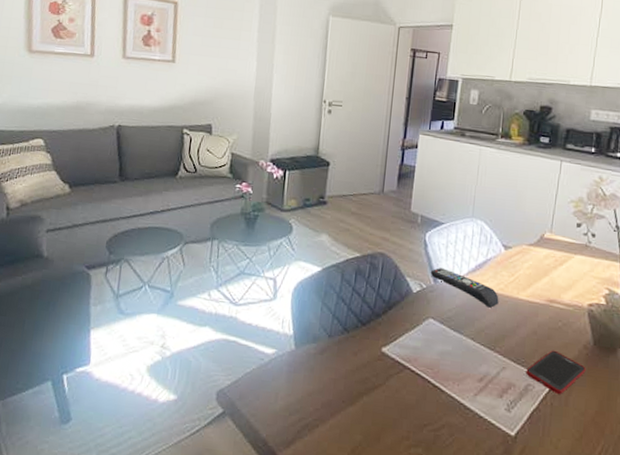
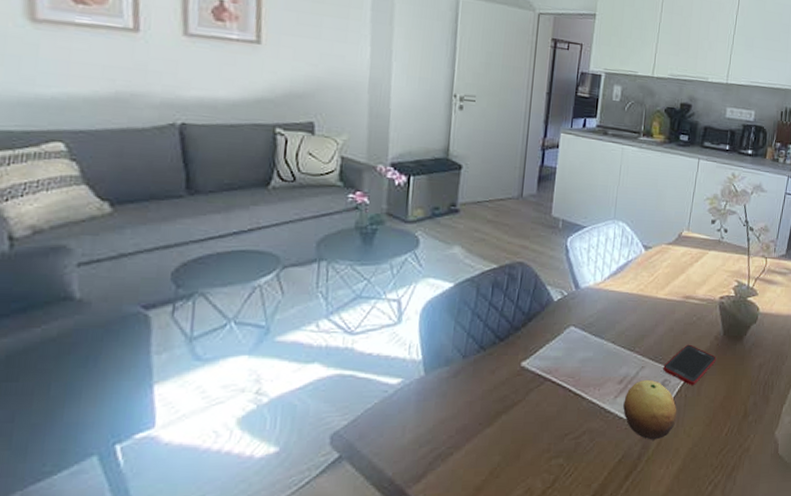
remote control: present [430,268,499,308] -> none [571,273,639,310]
fruit: none [483,381,543,446] -> present [623,379,677,440]

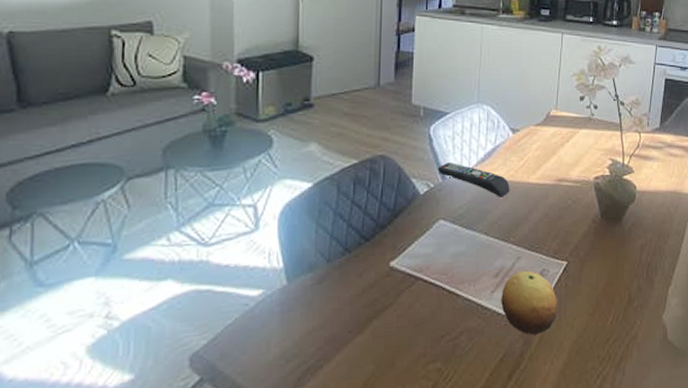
remote control: none [571,273,639,310] -> present [437,162,510,197]
cell phone: present [663,344,717,386] -> none [540,229,595,274]

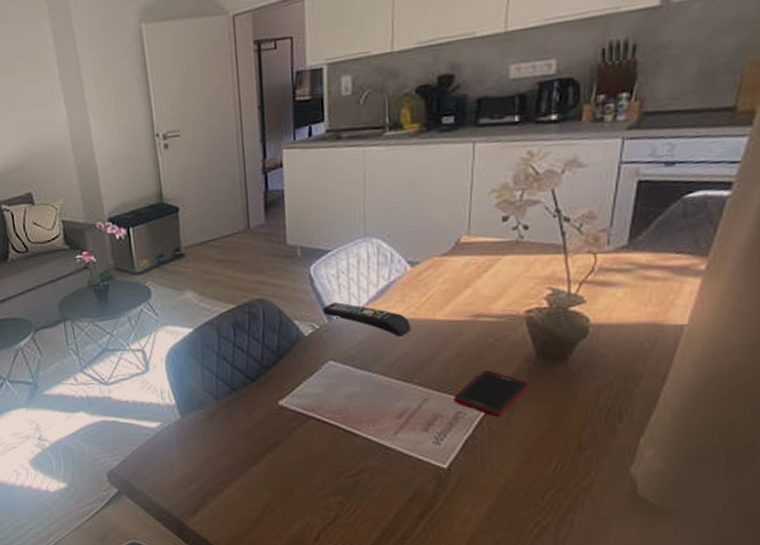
fruit: present [501,270,558,335] -> none [407,412,480,478]
cell phone: none [540,229,595,274] -> present [454,370,529,418]

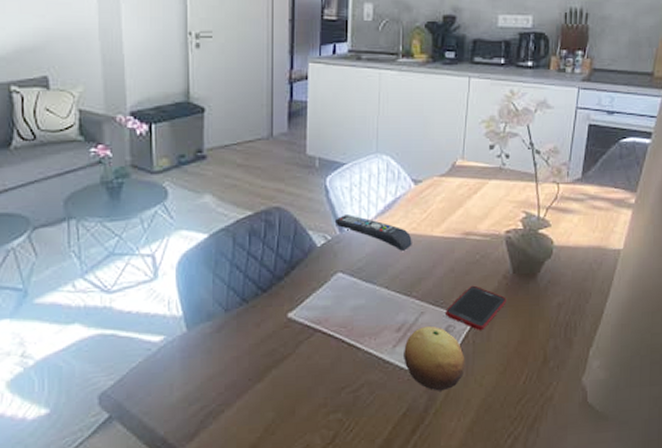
fruit: none [407,412,480,478] -> present [404,325,465,391]

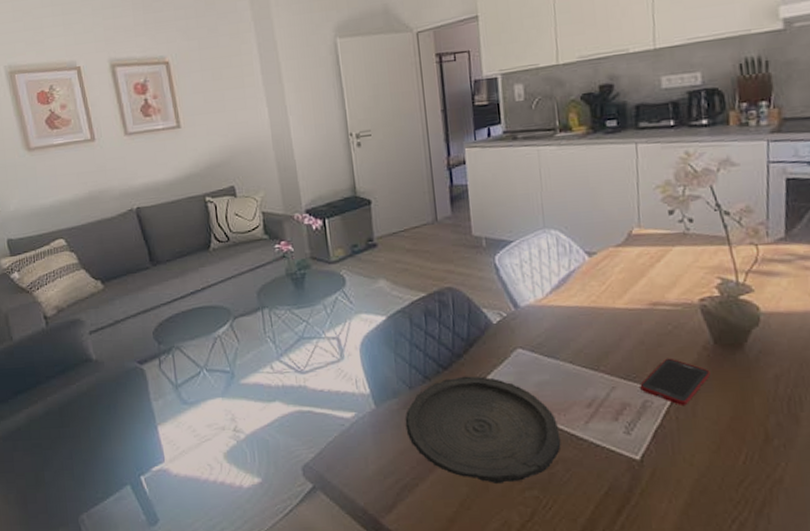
plate: none [217,299,369,409] -> present [405,376,561,485]
remote control: present [334,215,412,251] -> none [508,291,594,325]
fruit: present [404,325,465,391] -> none [597,401,671,470]

